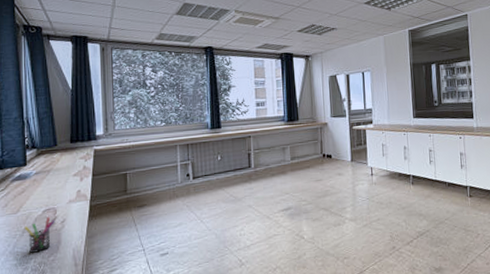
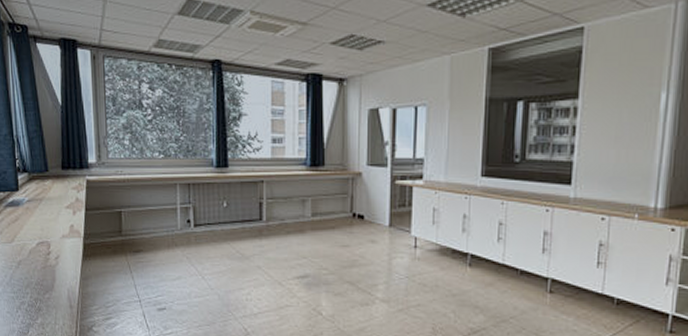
pen holder: present [24,216,56,253] -> none [19,250,50,288]

